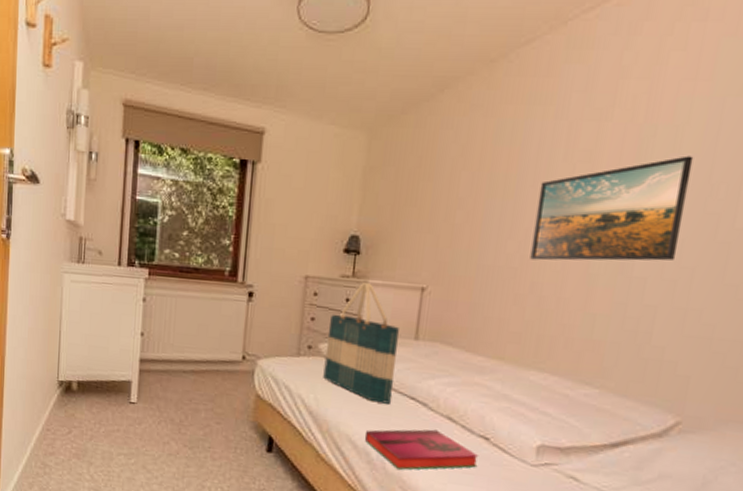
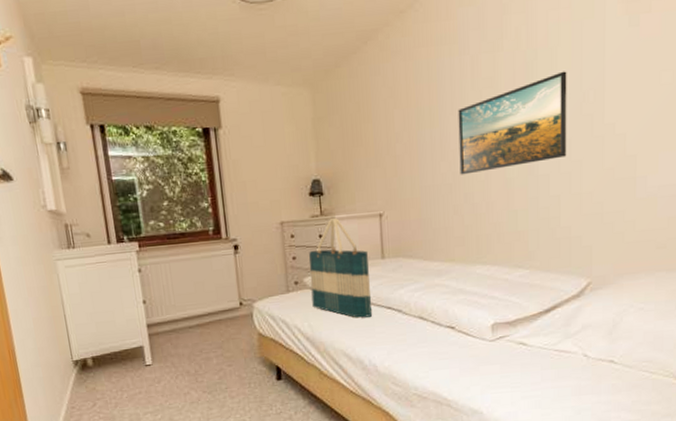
hardback book: present [364,429,479,470] -> none [356,329,450,369]

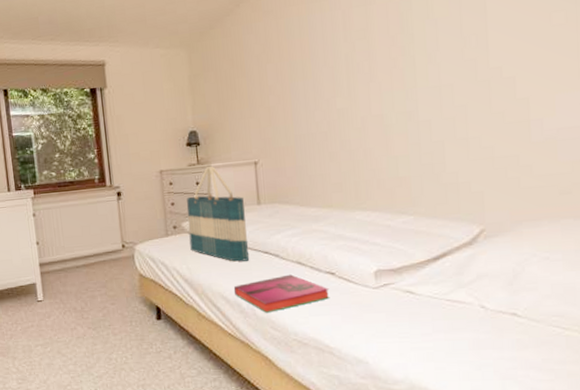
hardback book: none [356,329,450,369] -> present [233,274,330,313]
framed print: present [458,71,567,175] -> none [330,18,450,123]

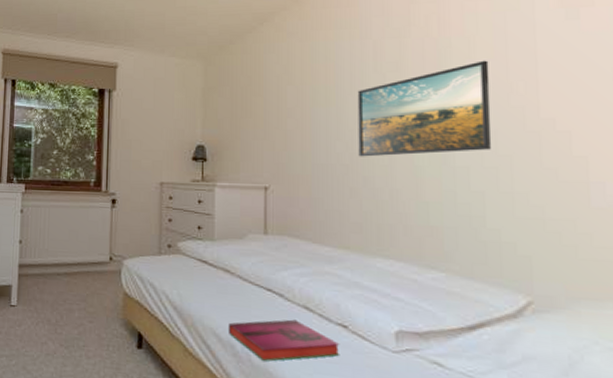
tote bag: present [186,166,249,262] -> none [184,185,249,297]
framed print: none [330,18,450,123] -> present [357,60,492,157]

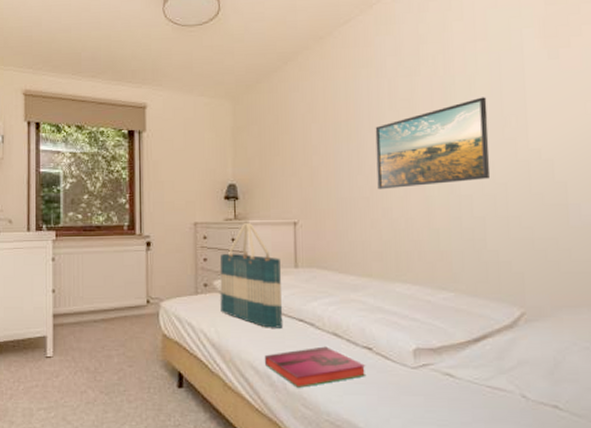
tote bag: none [184,185,249,297] -> present [219,223,282,328]

